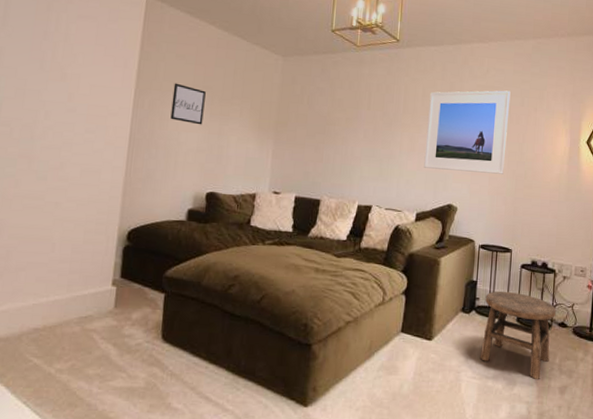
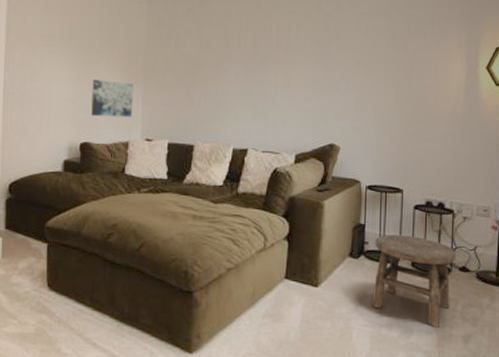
wall art: present [170,83,206,125] -> none [41,35,73,76]
wall art: none [220,130,265,170] -> present [91,79,134,118]
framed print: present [424,90,511,174] -> none [301,16,395,109]

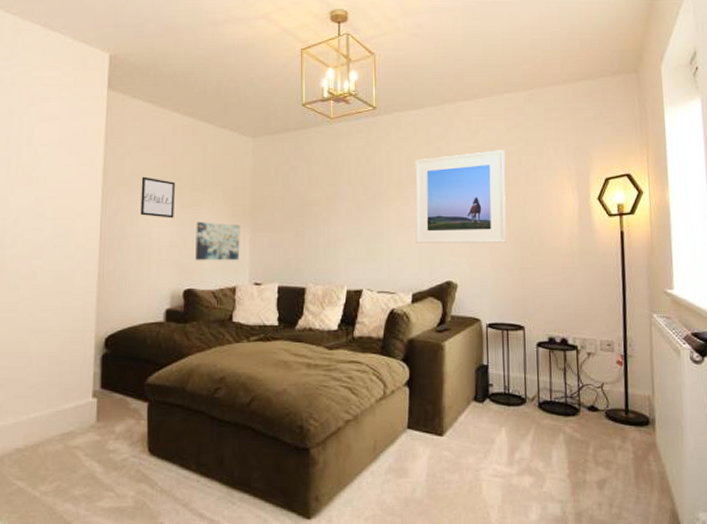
wall art: none [41,35,73,76] -> present [140,176,175,218]
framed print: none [301,16,395,109] -> present [415,150,506,243]
stool: present [371,234,456,327] -> none [500,374,584,473]

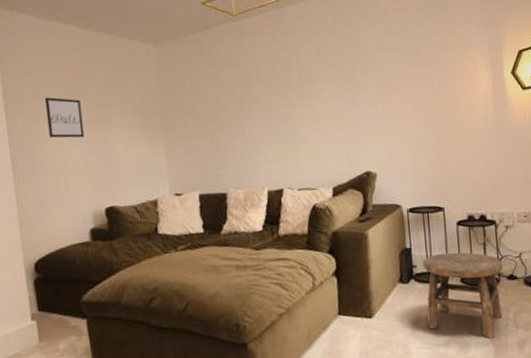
wall art: present [195,221,240,261] -> none [108,137,157,178]
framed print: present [415,150,506,243] -> none [324,31,422,137]
stool: none [500,374,584,473] -> present [423,252,503,339]

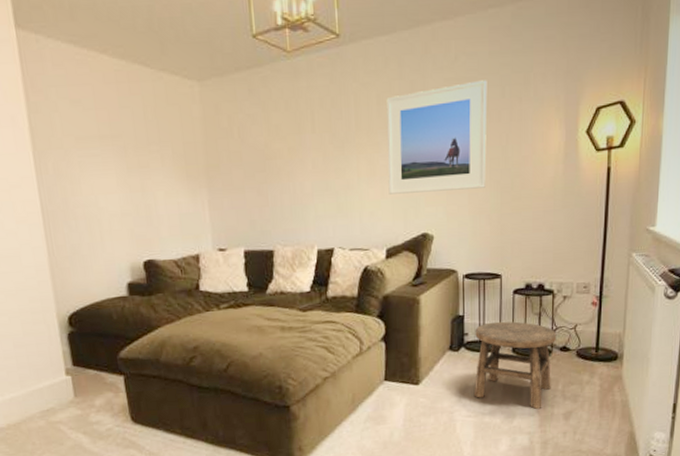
wall art: present [44,97,85,138] -> none [76,136,121,184]
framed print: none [324,31,422,137] -> present [386,80,487,194]

